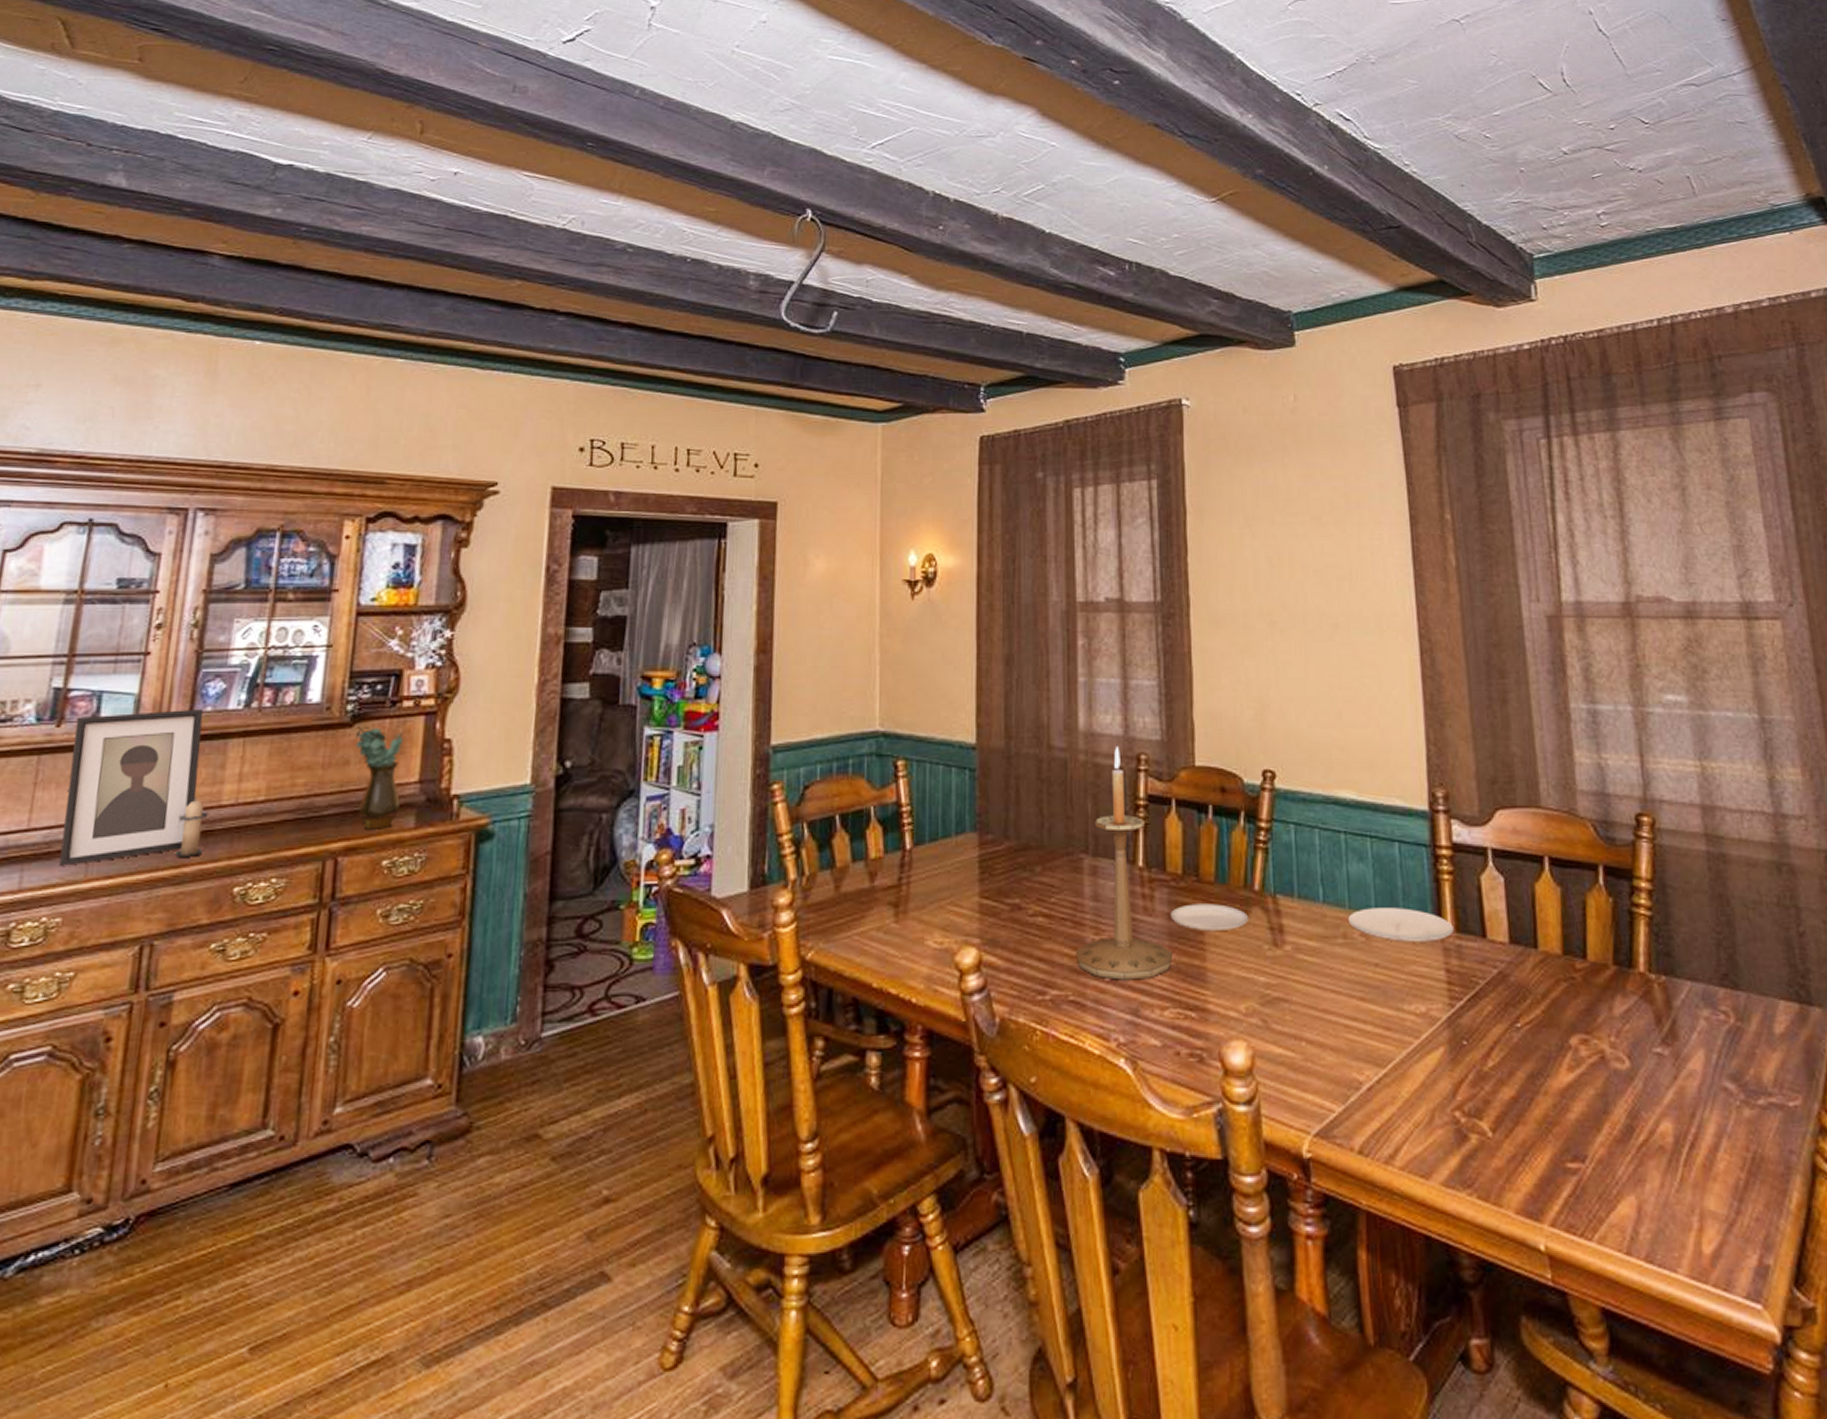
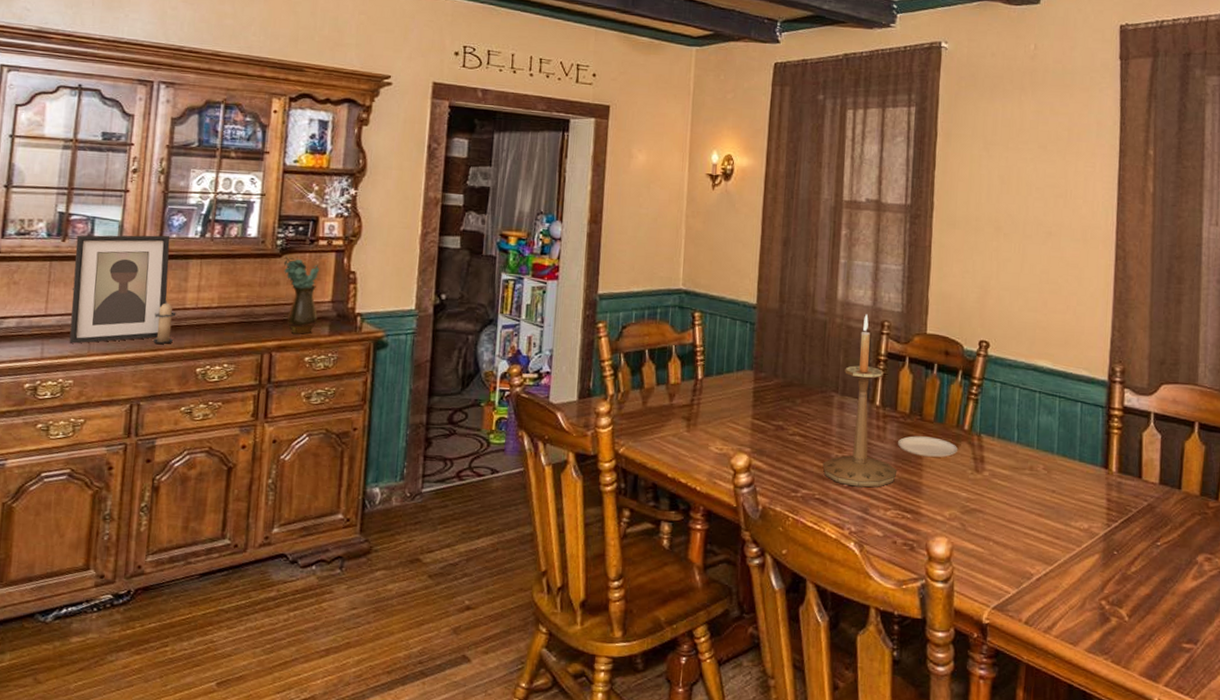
plate: present [1347,908,1454,943] -> none [1035,449,1117,479]

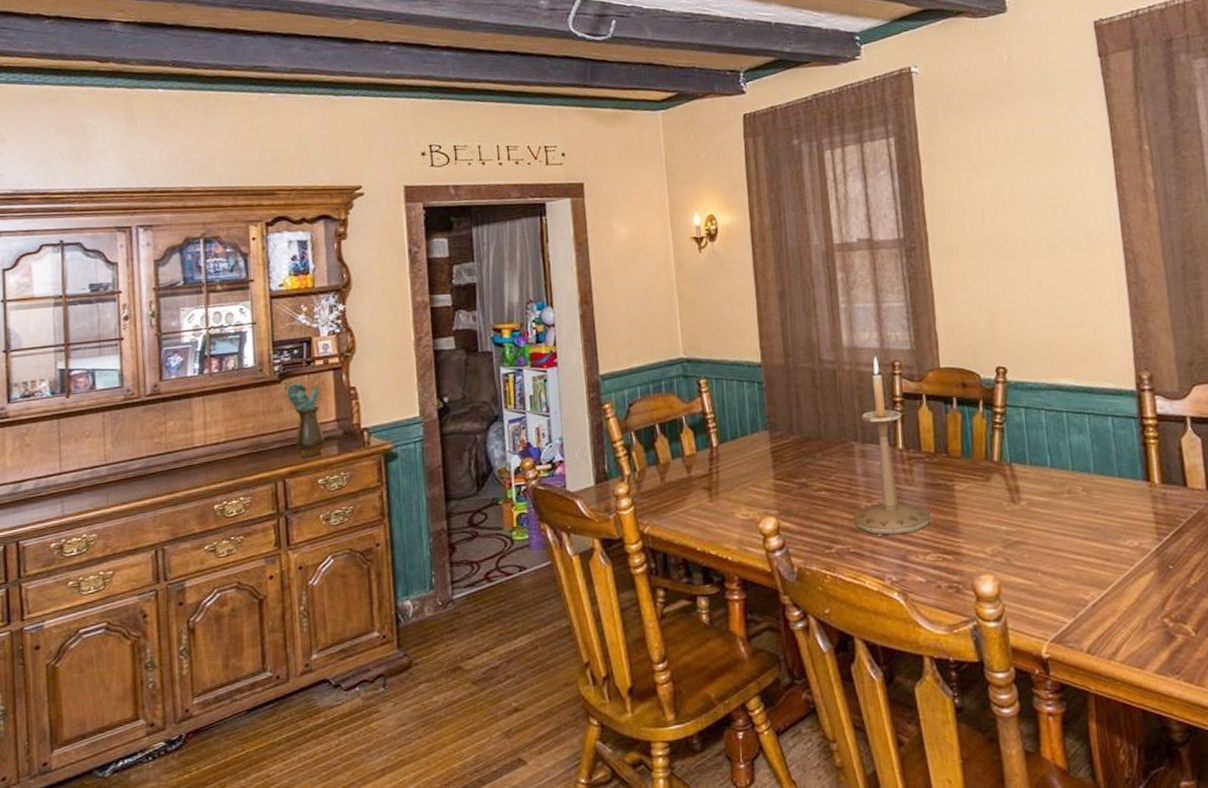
picture frame: present [69,235,170,344] -> none [80,377,176,498]
candle: present [152,300,177,345] -> none [166,442,188,487]
plate: present [898,436,957,458] -> none [927,473,990,494]

